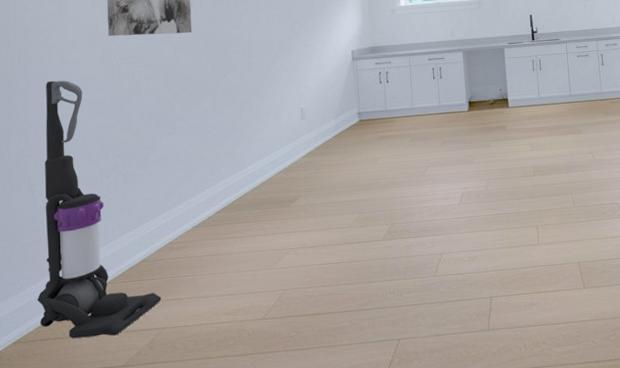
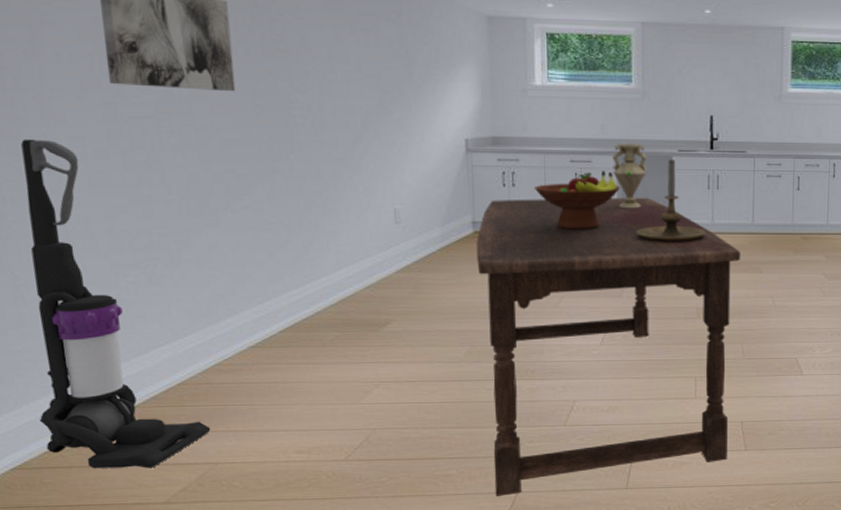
dining table: none [361,81,570,344] -> present [476,197,740,496]
fruit bowl: none [402,64,467,113] -> present [533,171,621,230]
vase: none [458,41,486,91] -> present [611,142,647,208]
candle holder: none [481,51,535,115] -> present [636,160,706,241]

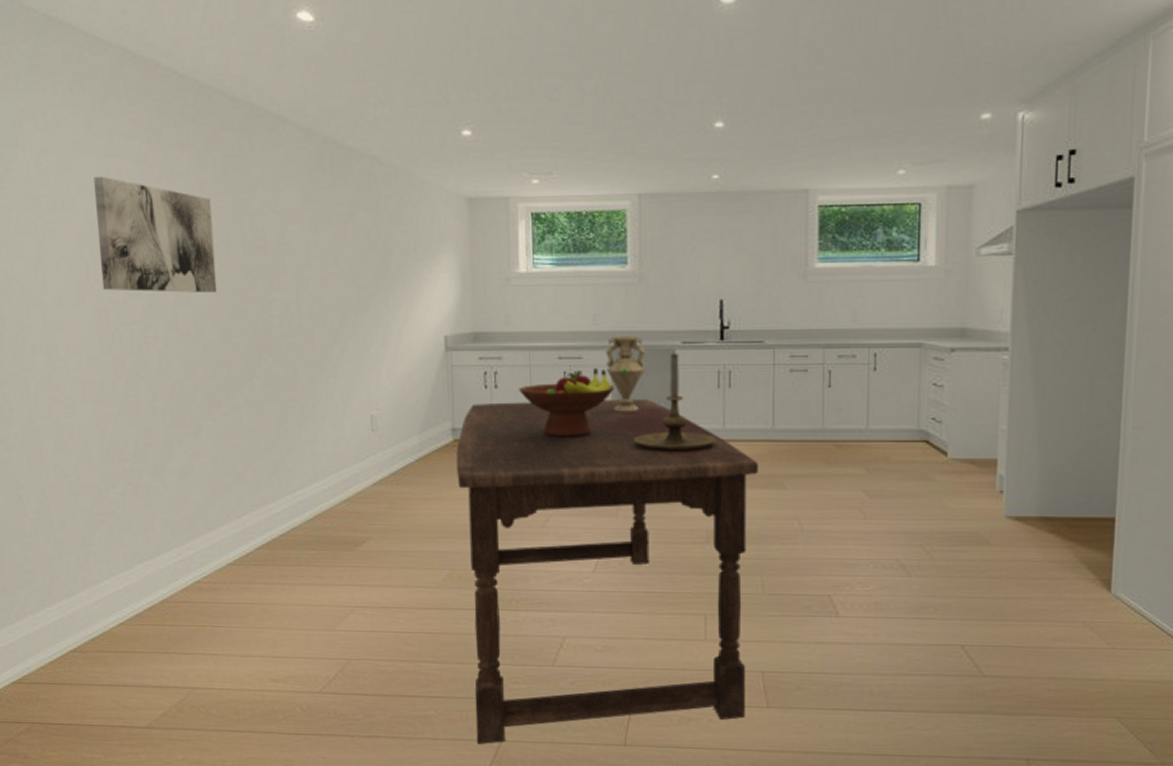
vacuum cleaner: present [21,138,211,469] -> none [26,348,190,690]

